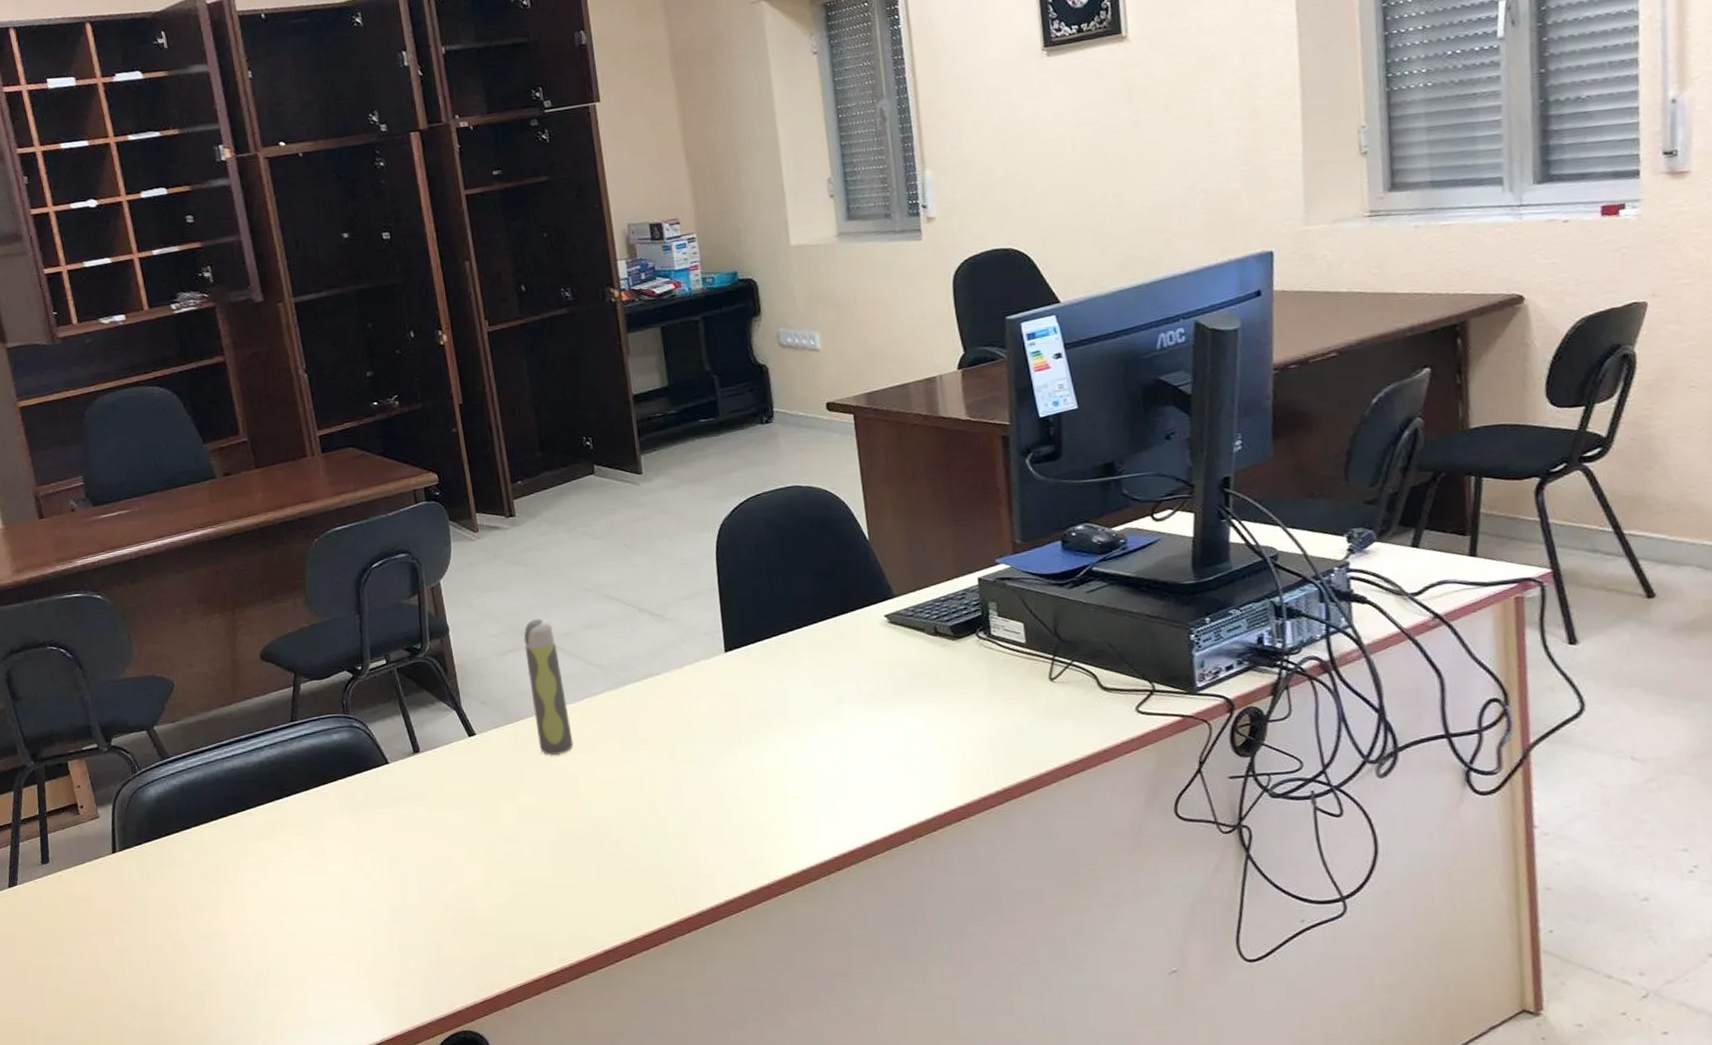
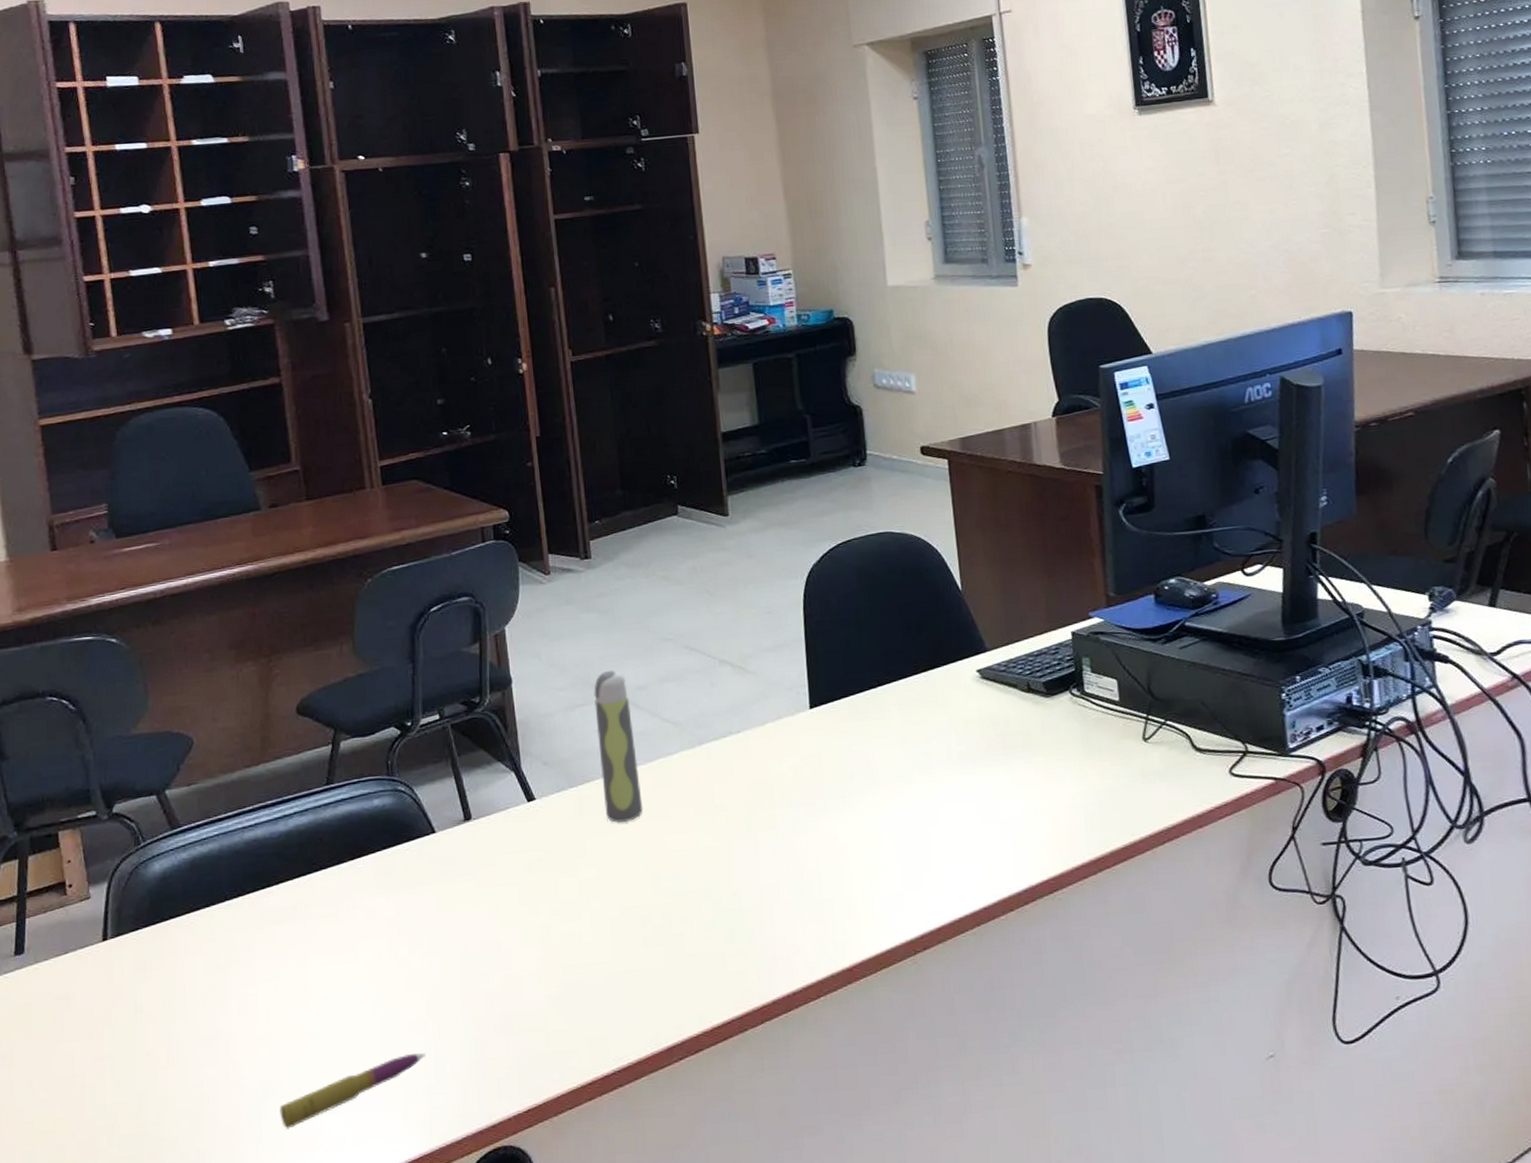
pen: none [271,951,393,1012] -> present [279,1053,427,1129]

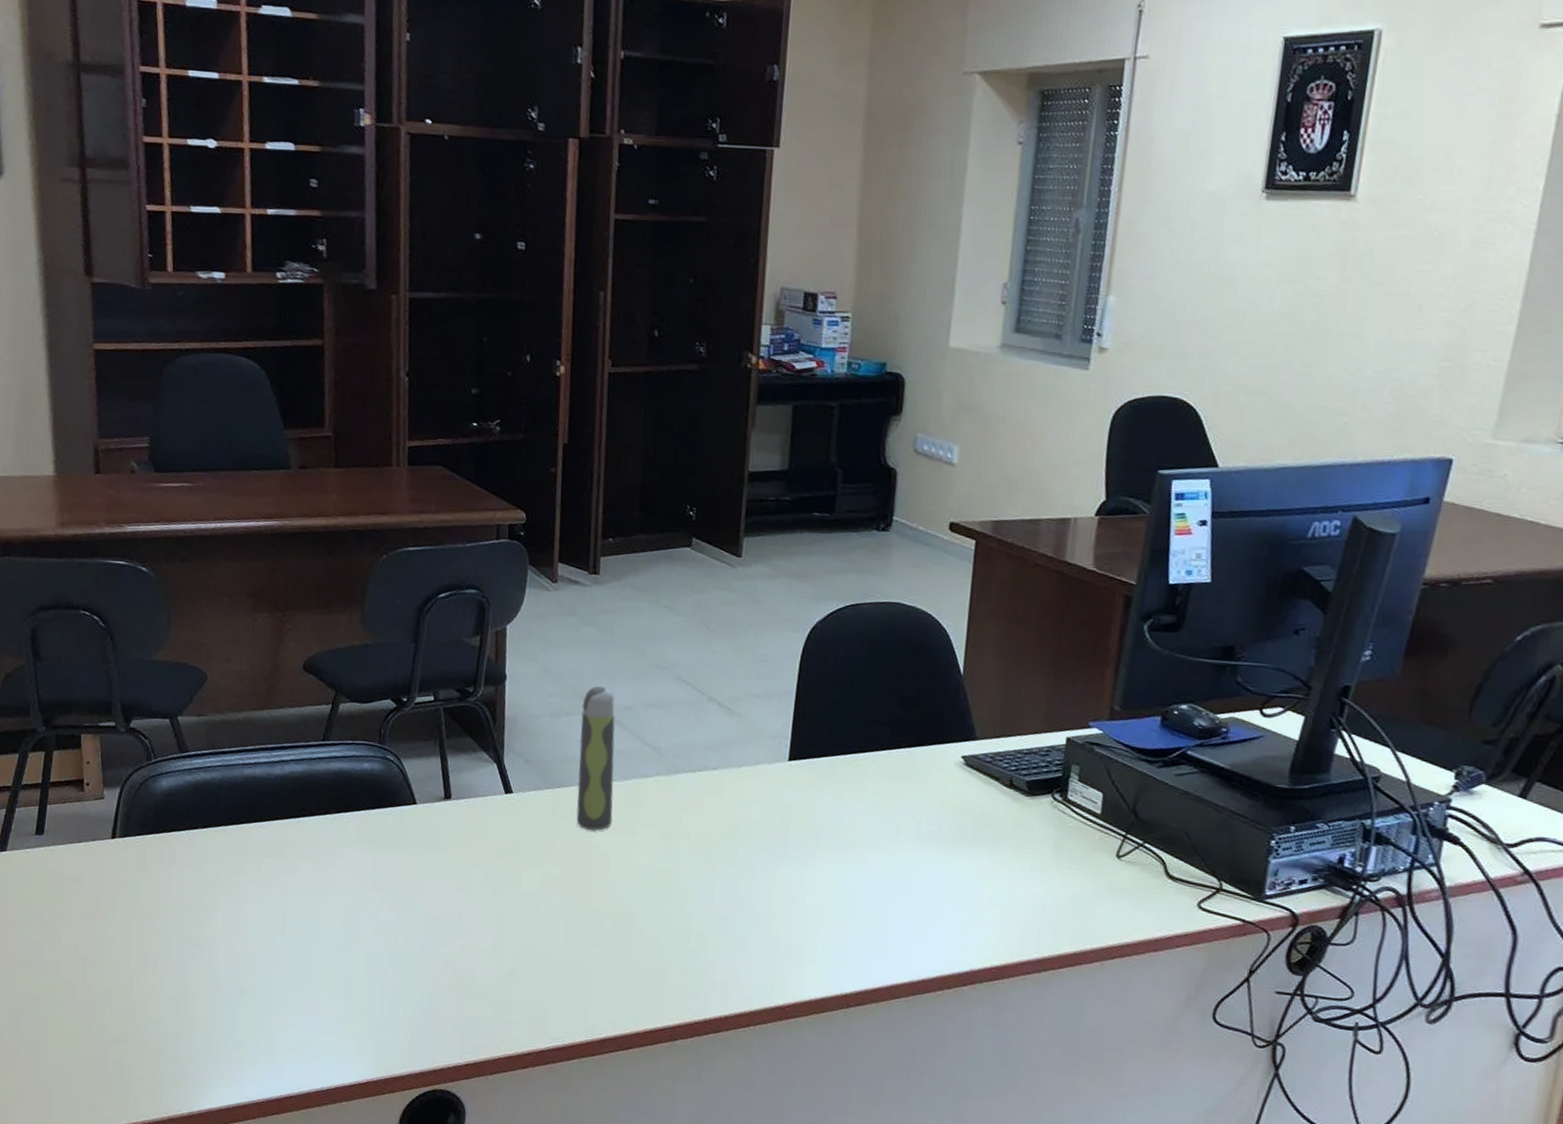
pen: present [279,1053,427,1129] -> none [249,992,384,1033]

